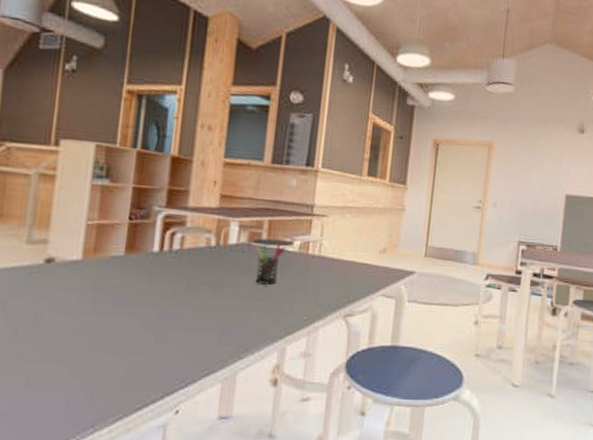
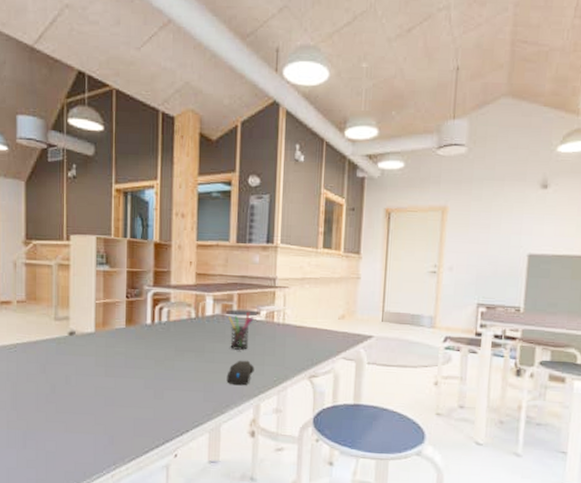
computer mouse: none [248,296,283,326] -> present [226,360,254,386]

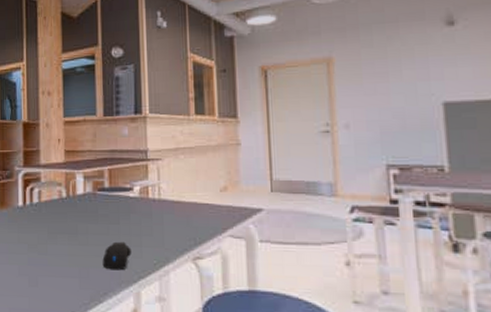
pen holder: present [229,313,254,350] -> none [100,189,127,230]

